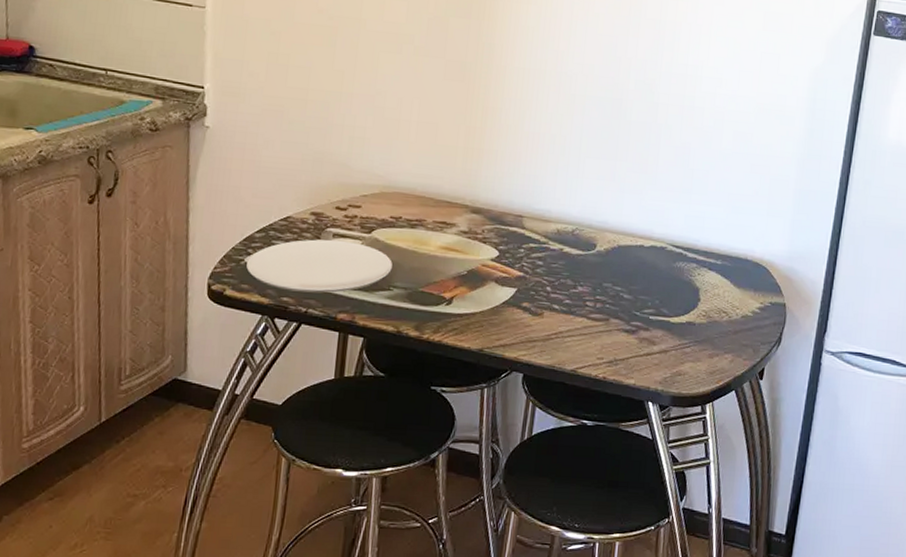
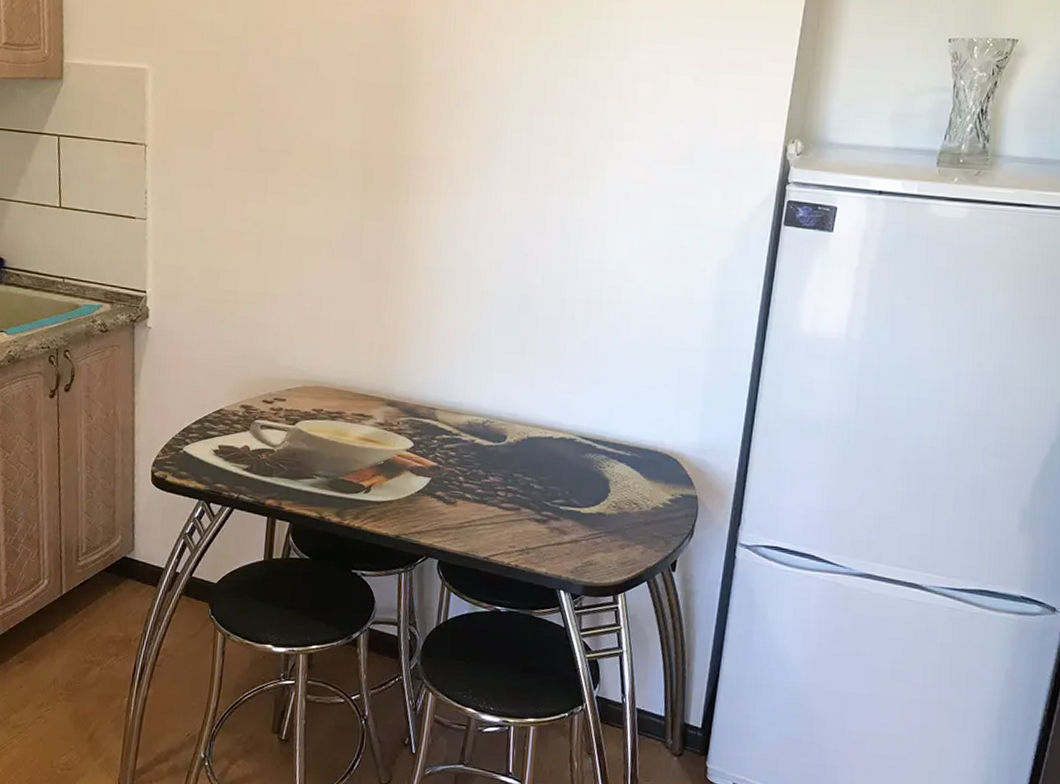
plate: present [246,239,392,293] -> none [185,430,315,480]

